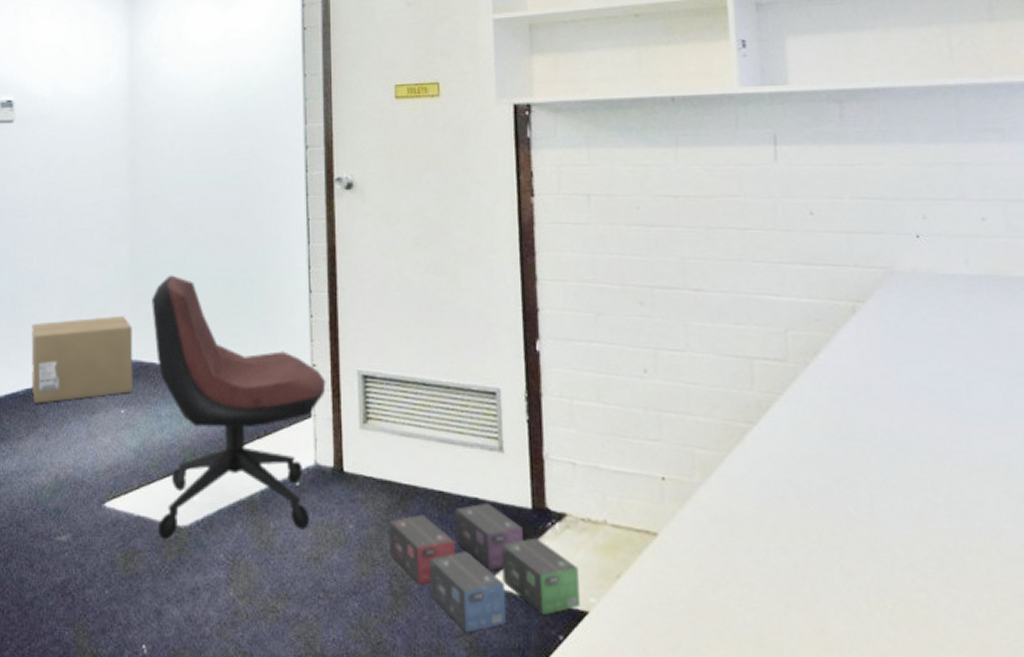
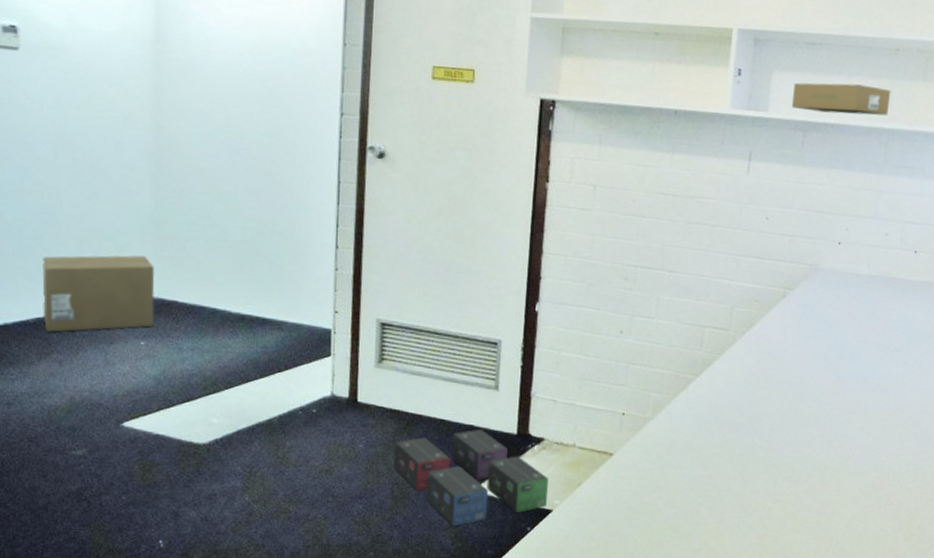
office chair: present [152,275,326,539] -> none [175,221,347,454]
box: none [816,36,950,77] -> present [791,82,891,116]

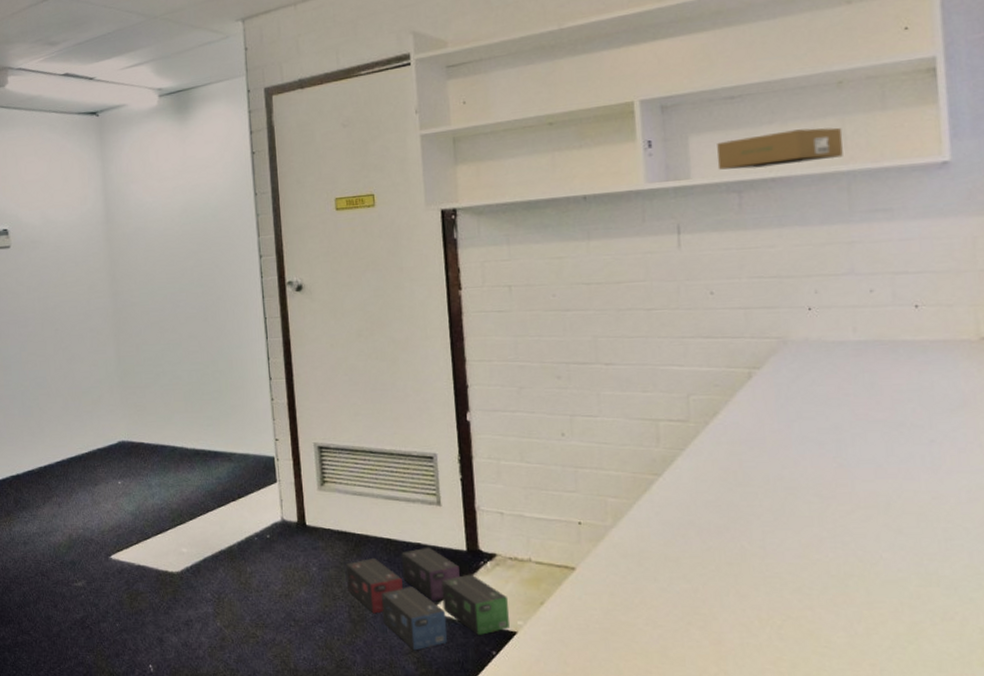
box: present [42,255,155,332] -> none [40,404,127,479]

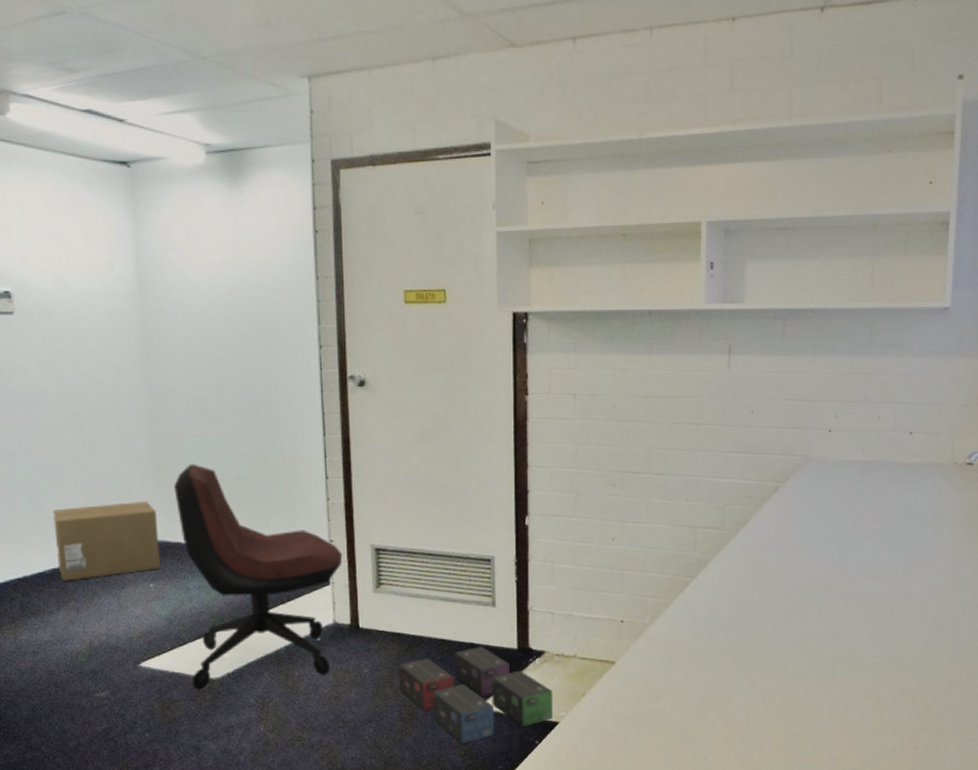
box: none [40,404,127,479] -> present [53,500,160,581]
office chair: none [137,370,288,583] -> present [174,464,343,690]
box: present [717,127,843,170] -> none [768,266,872,298]

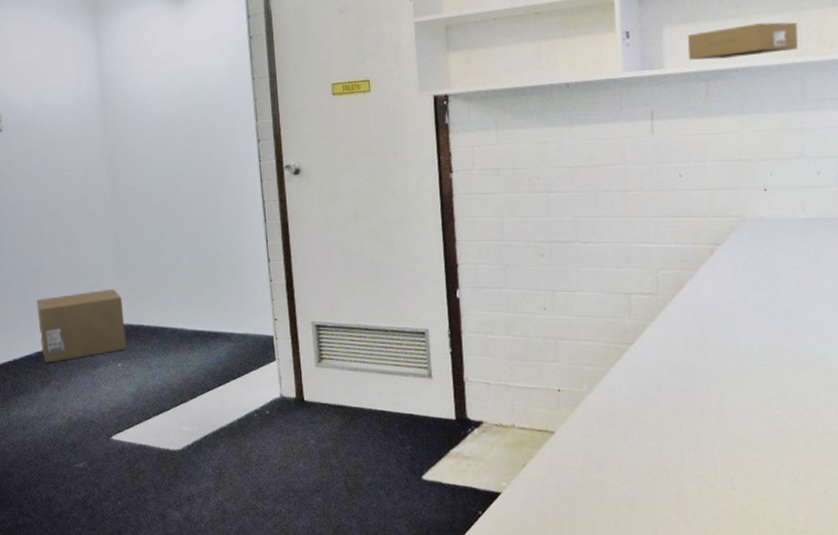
office chair: present [174,464,343,690] -> none [136,253,287,461]
box set: present [398,646,553,744] -> none [342,417,494,514]
box: none [768,266,872,298] -> present [687,22,798,60]

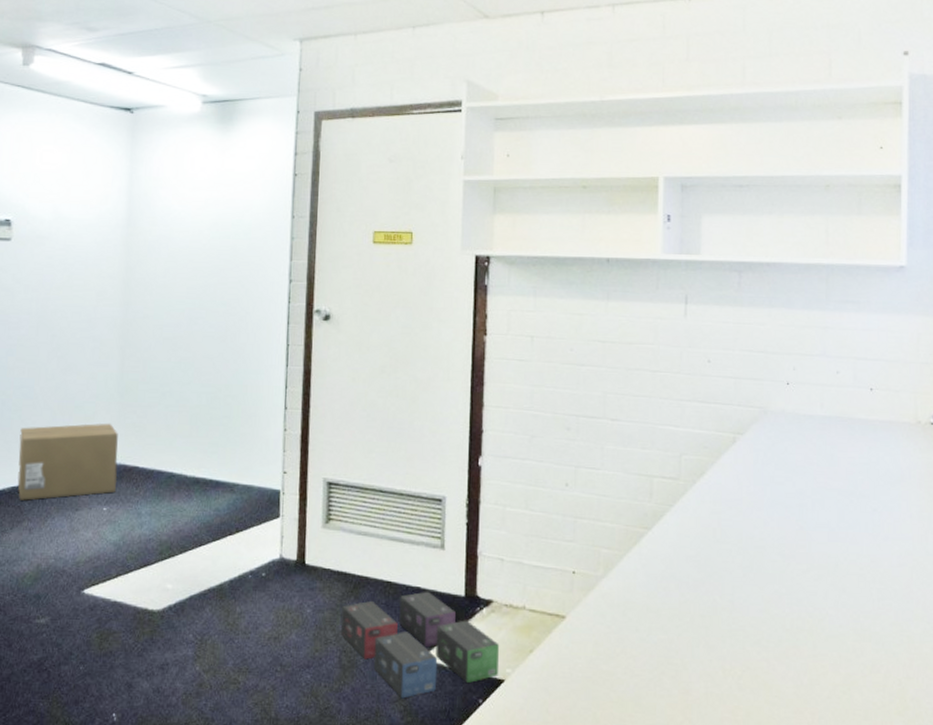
box set: none [342,417,494,514] -> present [340,591,500,699]
box: present [687,22,798,60] -> none [724,222,826,252]

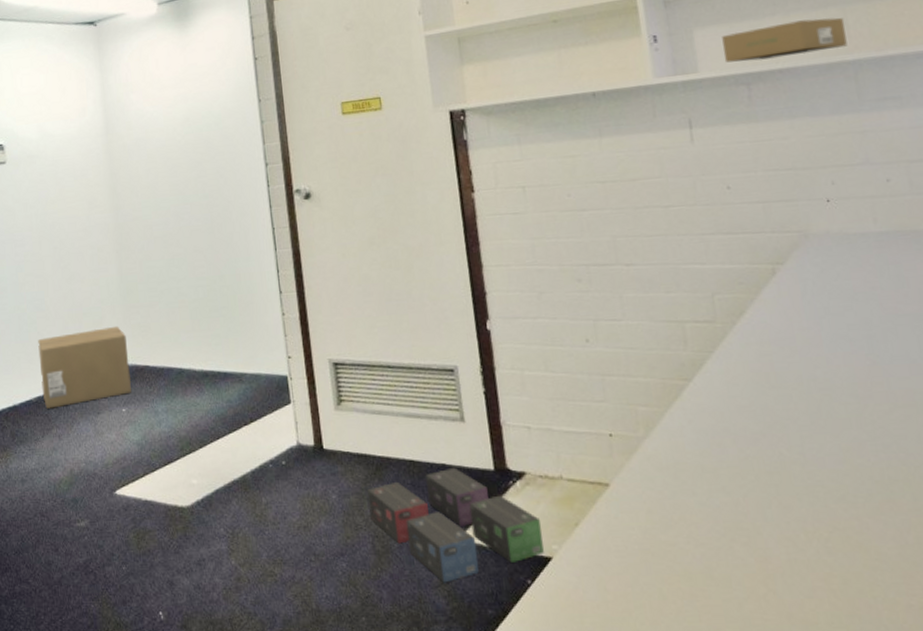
box: none [724,222,826,252] -> present [722,17,848,63]

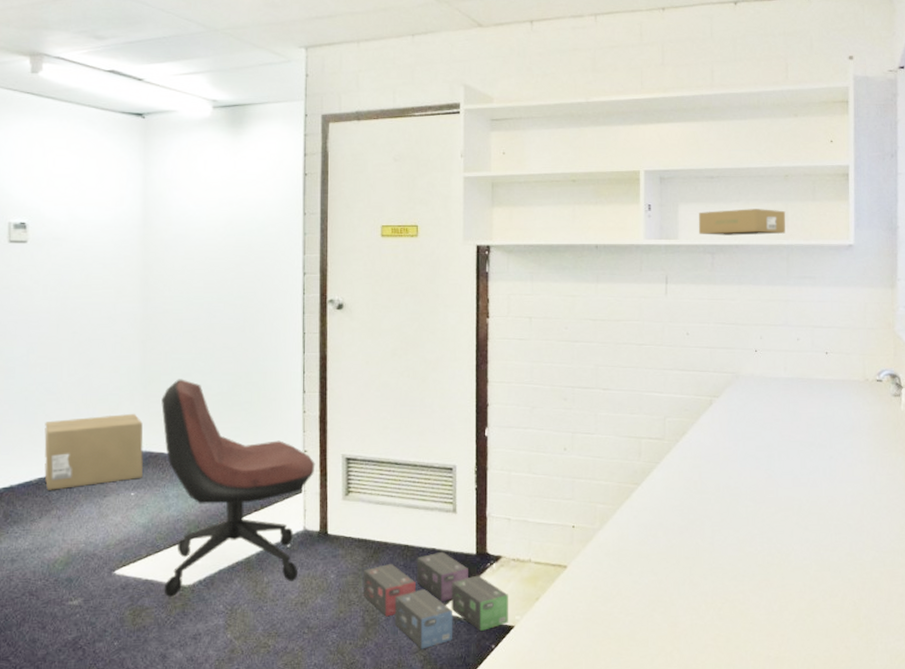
office chair: none [141,287,302,519] -> present [161,379,315,597]

